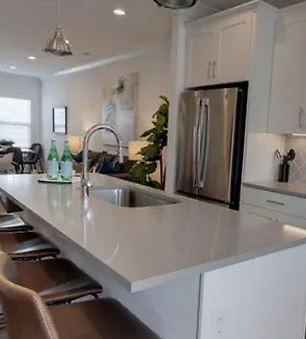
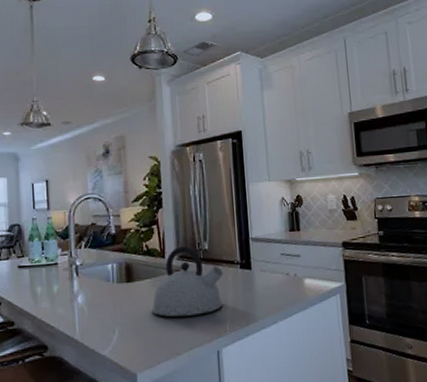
kettle: none [148,182,214,243] -> present [151,246,224,317]

